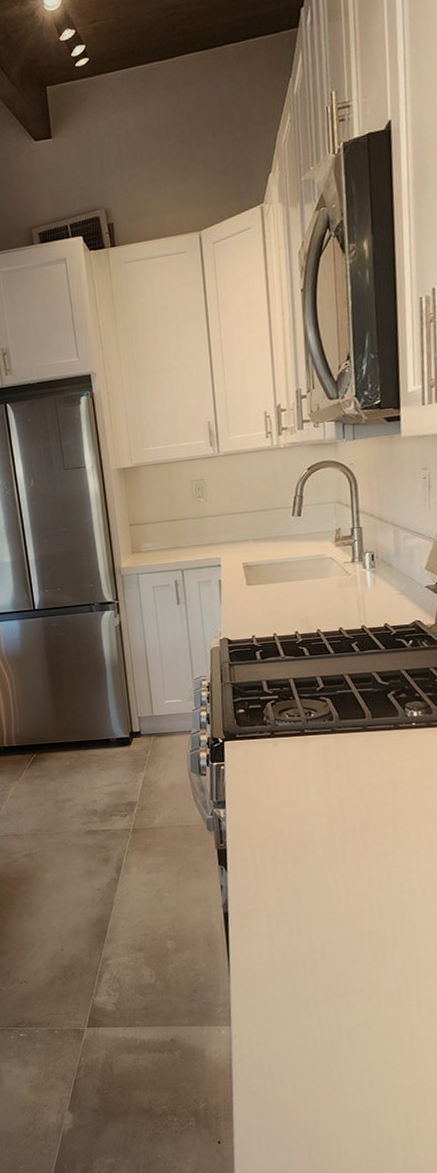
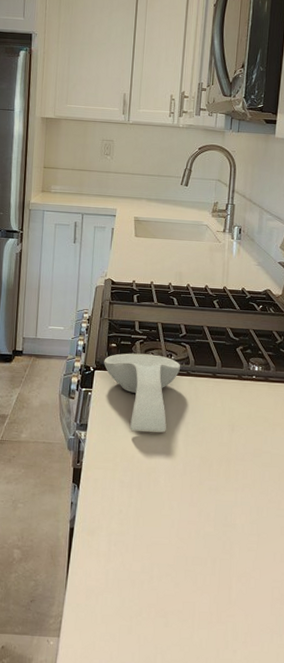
spoon rest: none [233,714,324,803] -> present [104,353,181,433]

